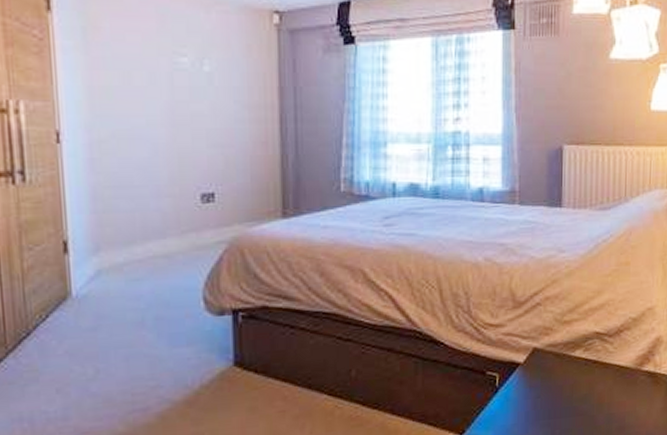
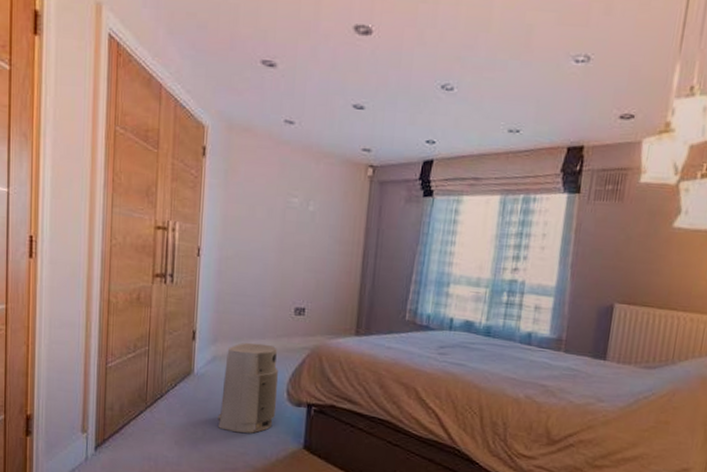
air purifier: none [113,244,193,363] -> present [218,342,278,434]

